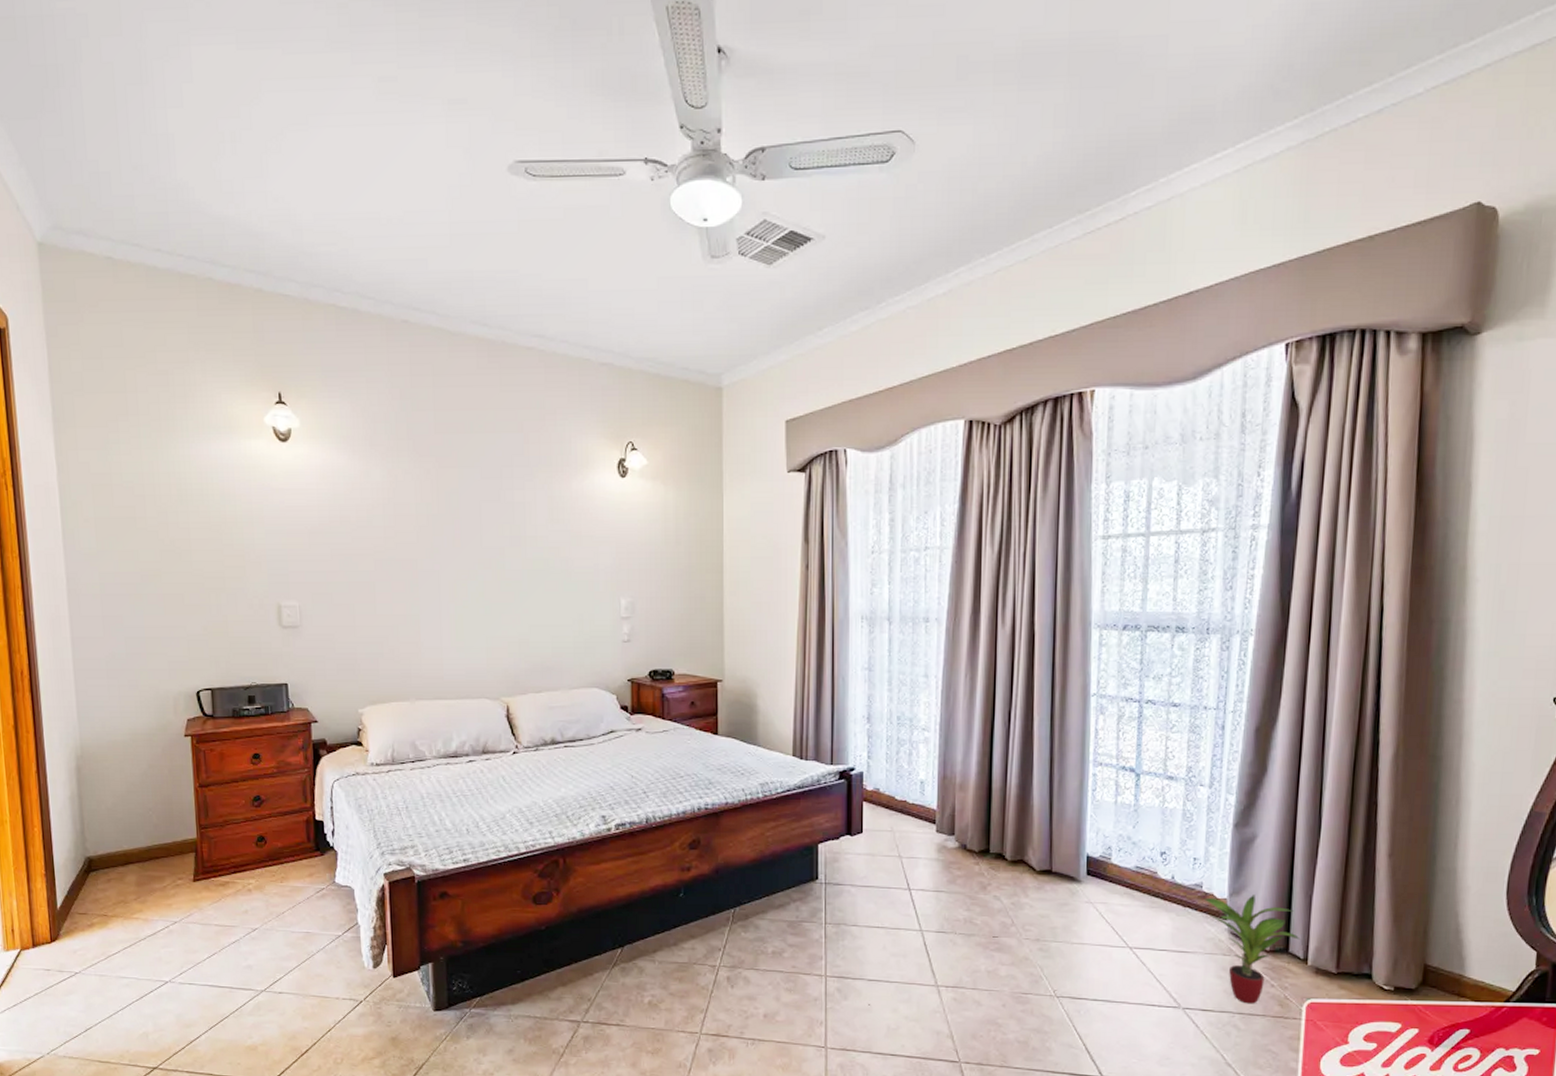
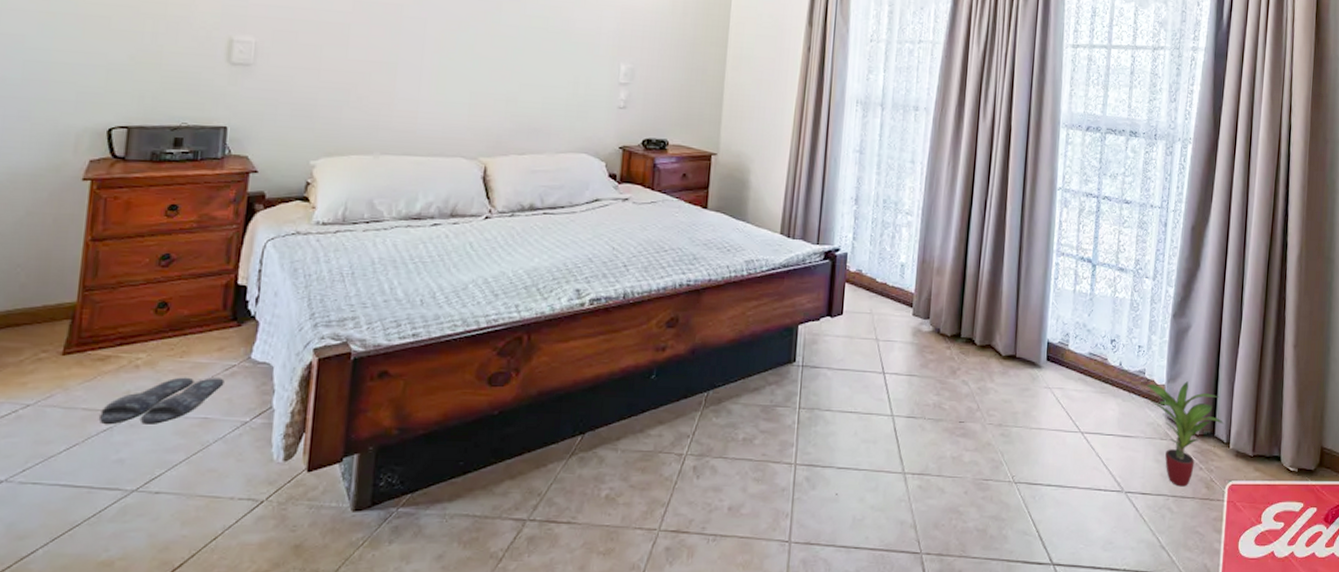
slippers: none [228,899,318,937] -> present [100,377,225,424]

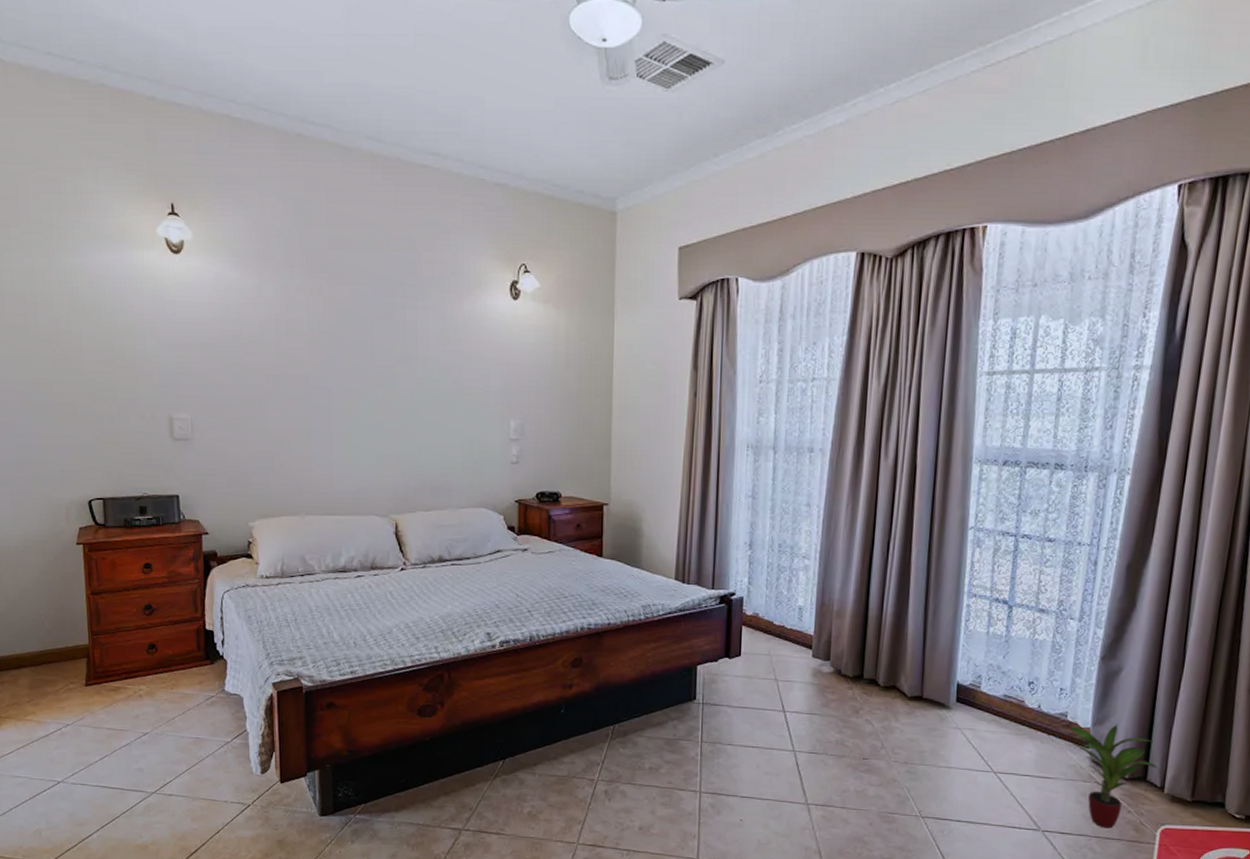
slippers: present [100,377,225,424] -> none [120,705,207,742]

